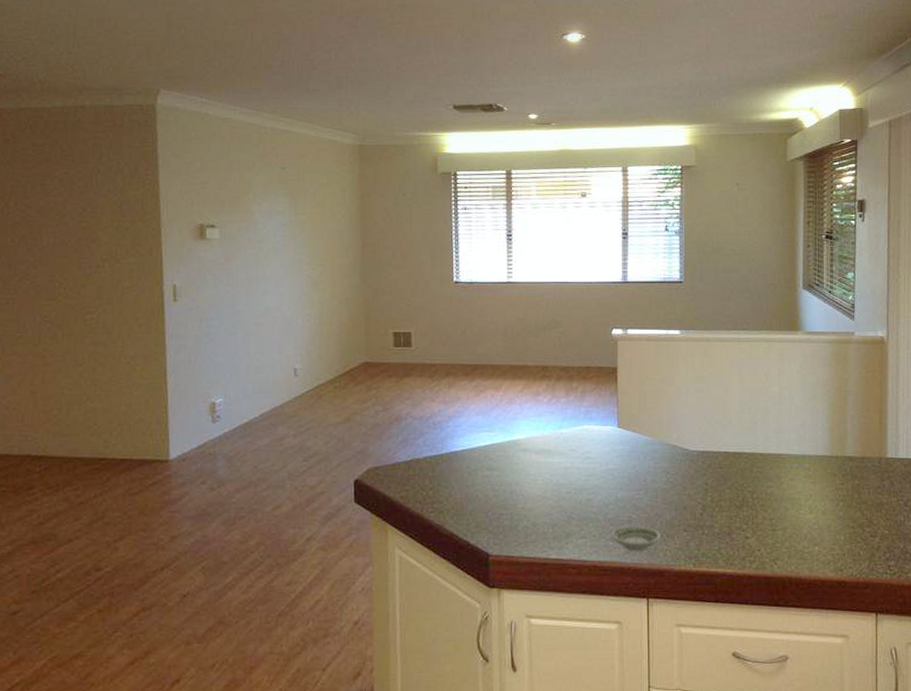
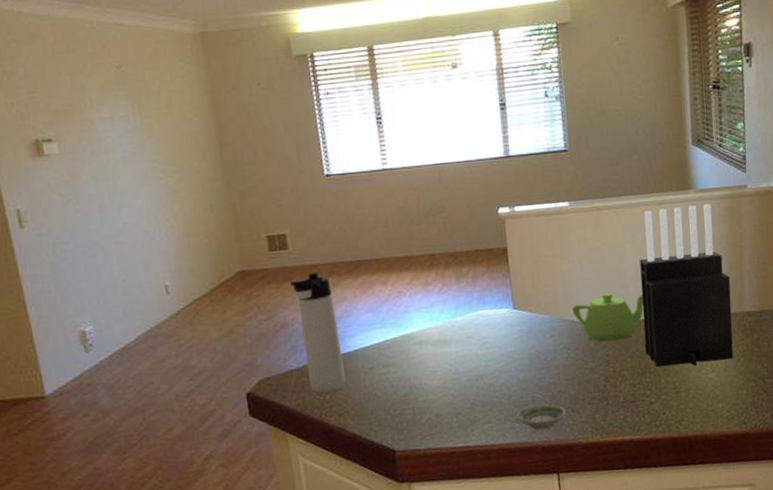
thermos bottle: none [409,372,450,489] -> present [290,273,346,394]
teapot: none [675,422,745,470] -> present [572,292,644,342]
knife block: none [744,346,834,506] -> present [640,204,734,367]

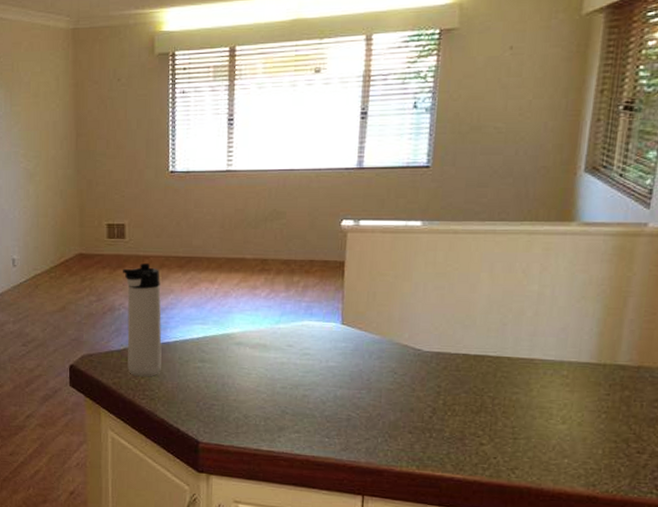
saucer: present [517,404,567,430] -> none [327,424,383,449]
teapot: present [572,292,644,342] -> none [407,321,492,373]
knife block: present [640,204,734,367] -> none [484,239,606,415]

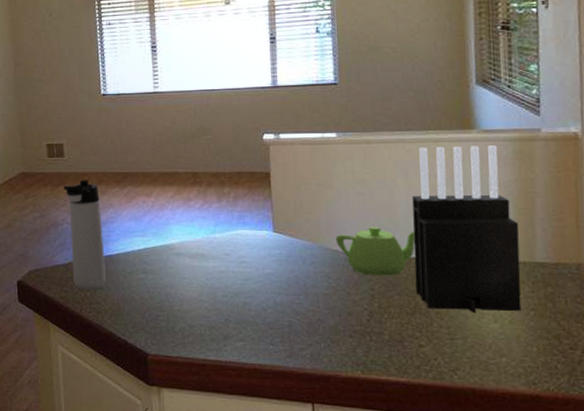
teapot: none [407,321,492,373] -> present [335,226,415,275]
knife block: none [484,239,606,415] -> present [412,145,522,314]

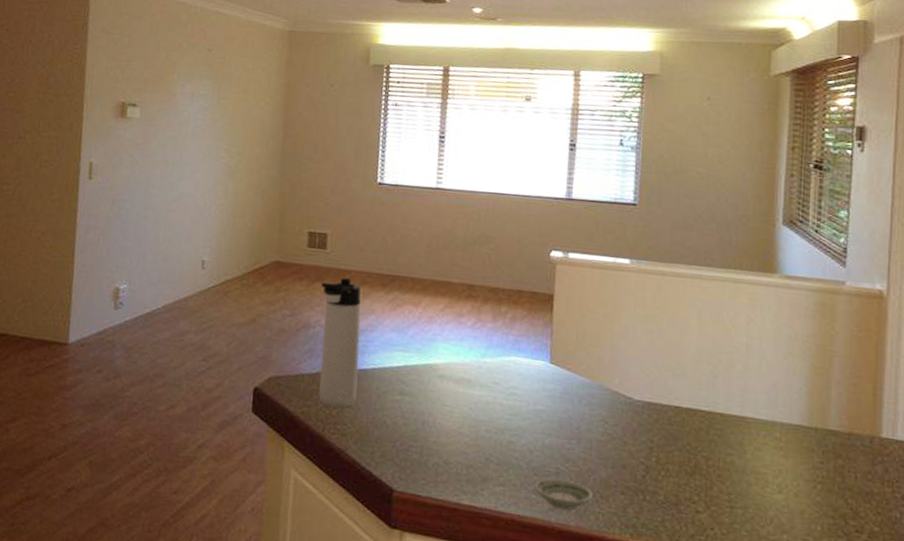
saucer: none [271,330,325,355] -> present [535,478,594,510]
teapot: present [335,226,415,275] -> none [617,369,703,428]
knife block: present [412,145,522,314] -> none [698,286,814,483]

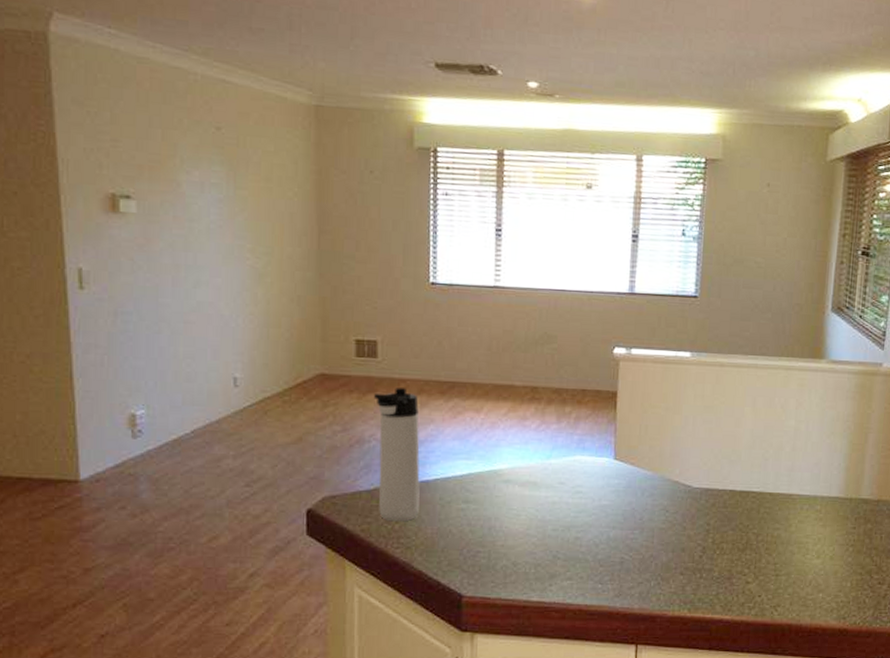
saucer: present [535,478,594,510] -> none [601,568,656,594]

